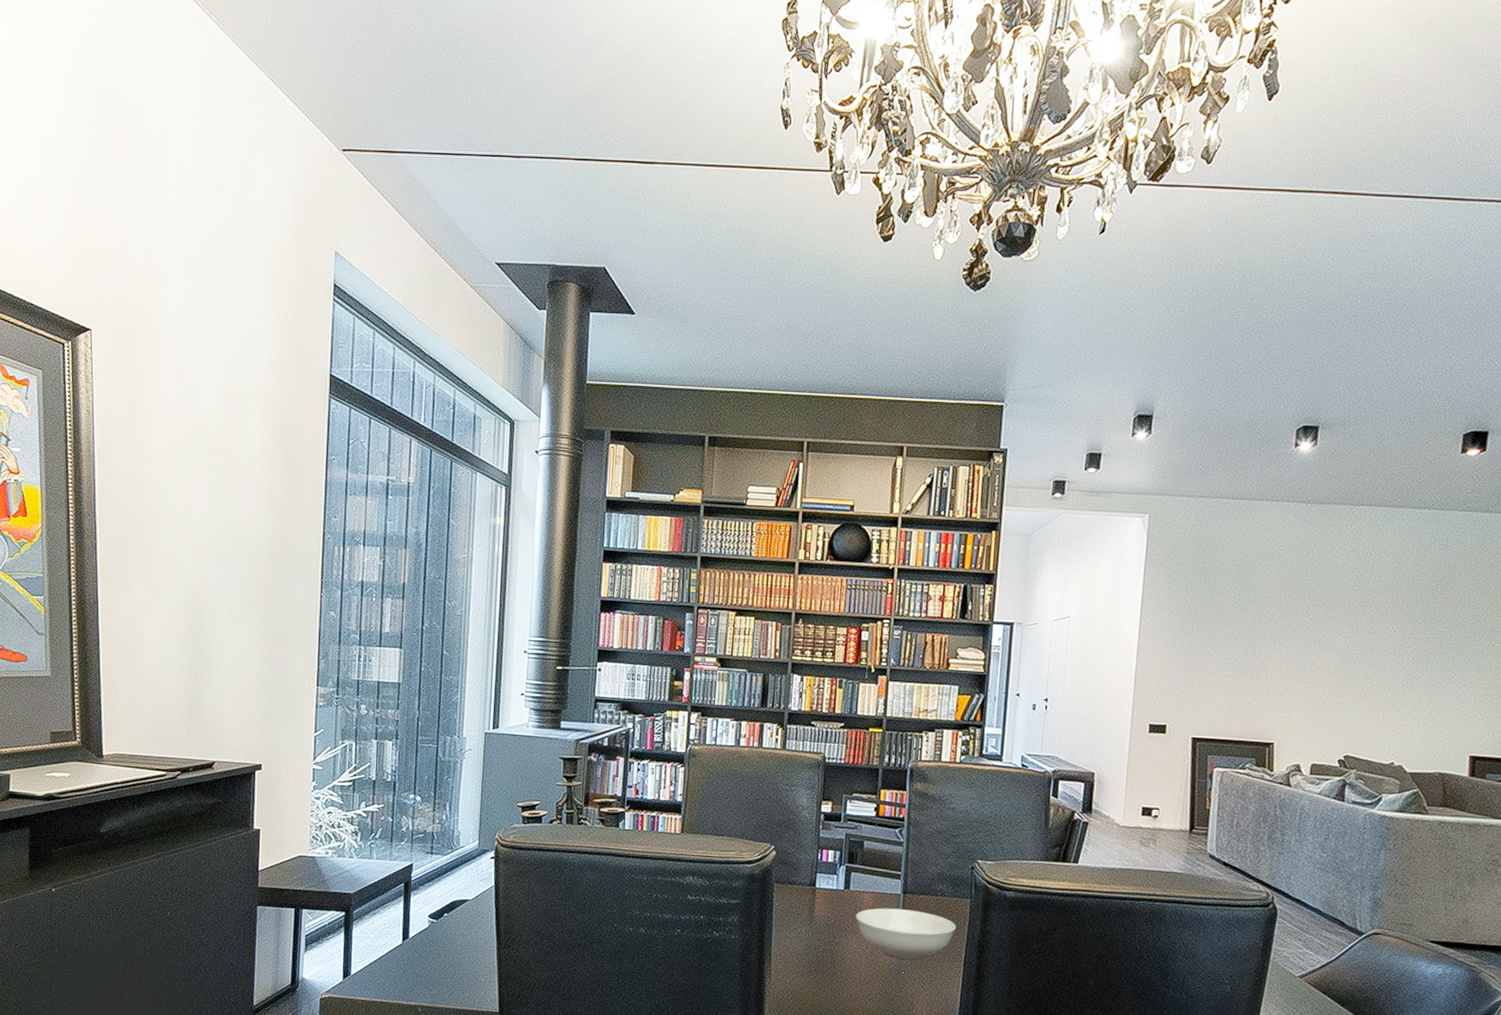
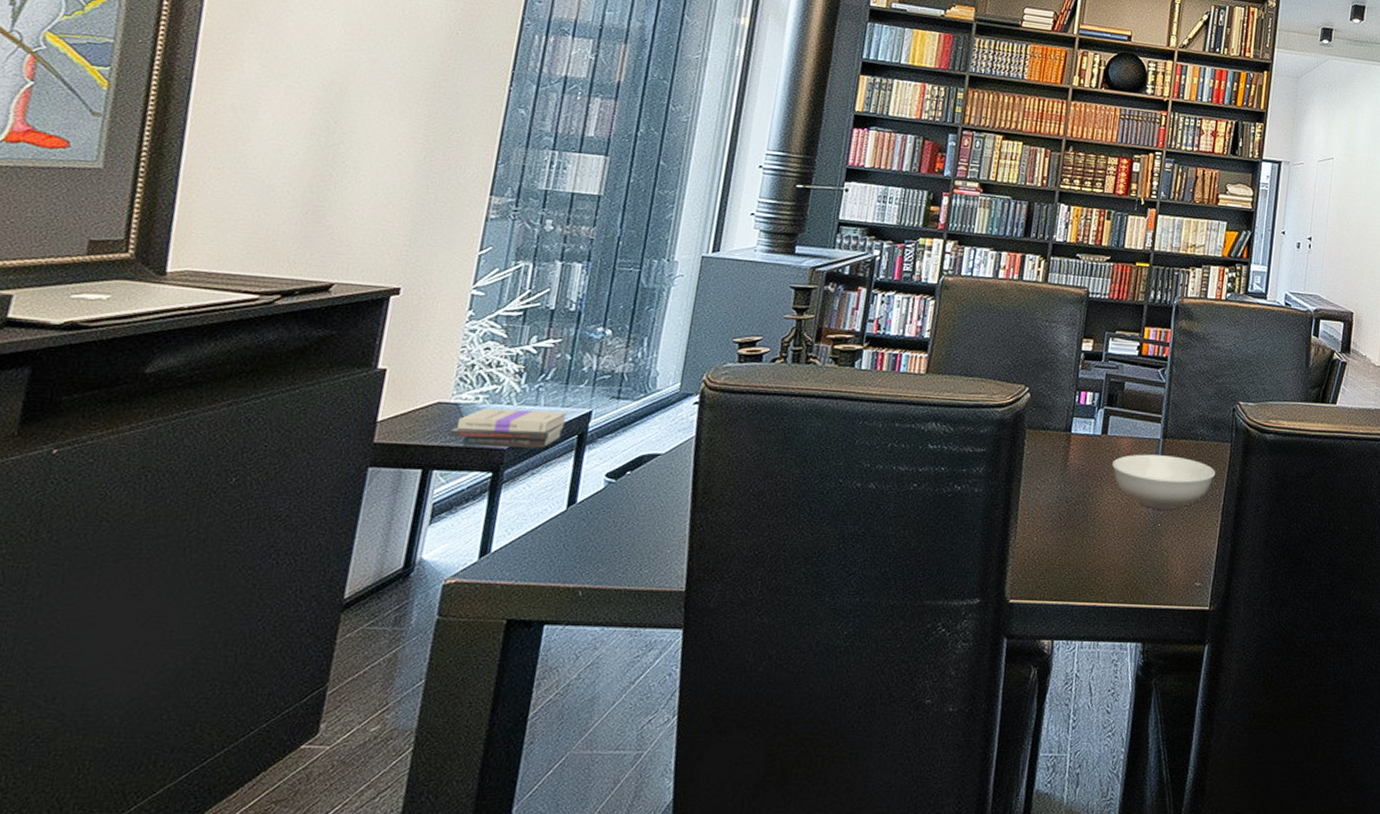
books: none [311,861,394,894] -> present [449,408,567,449]

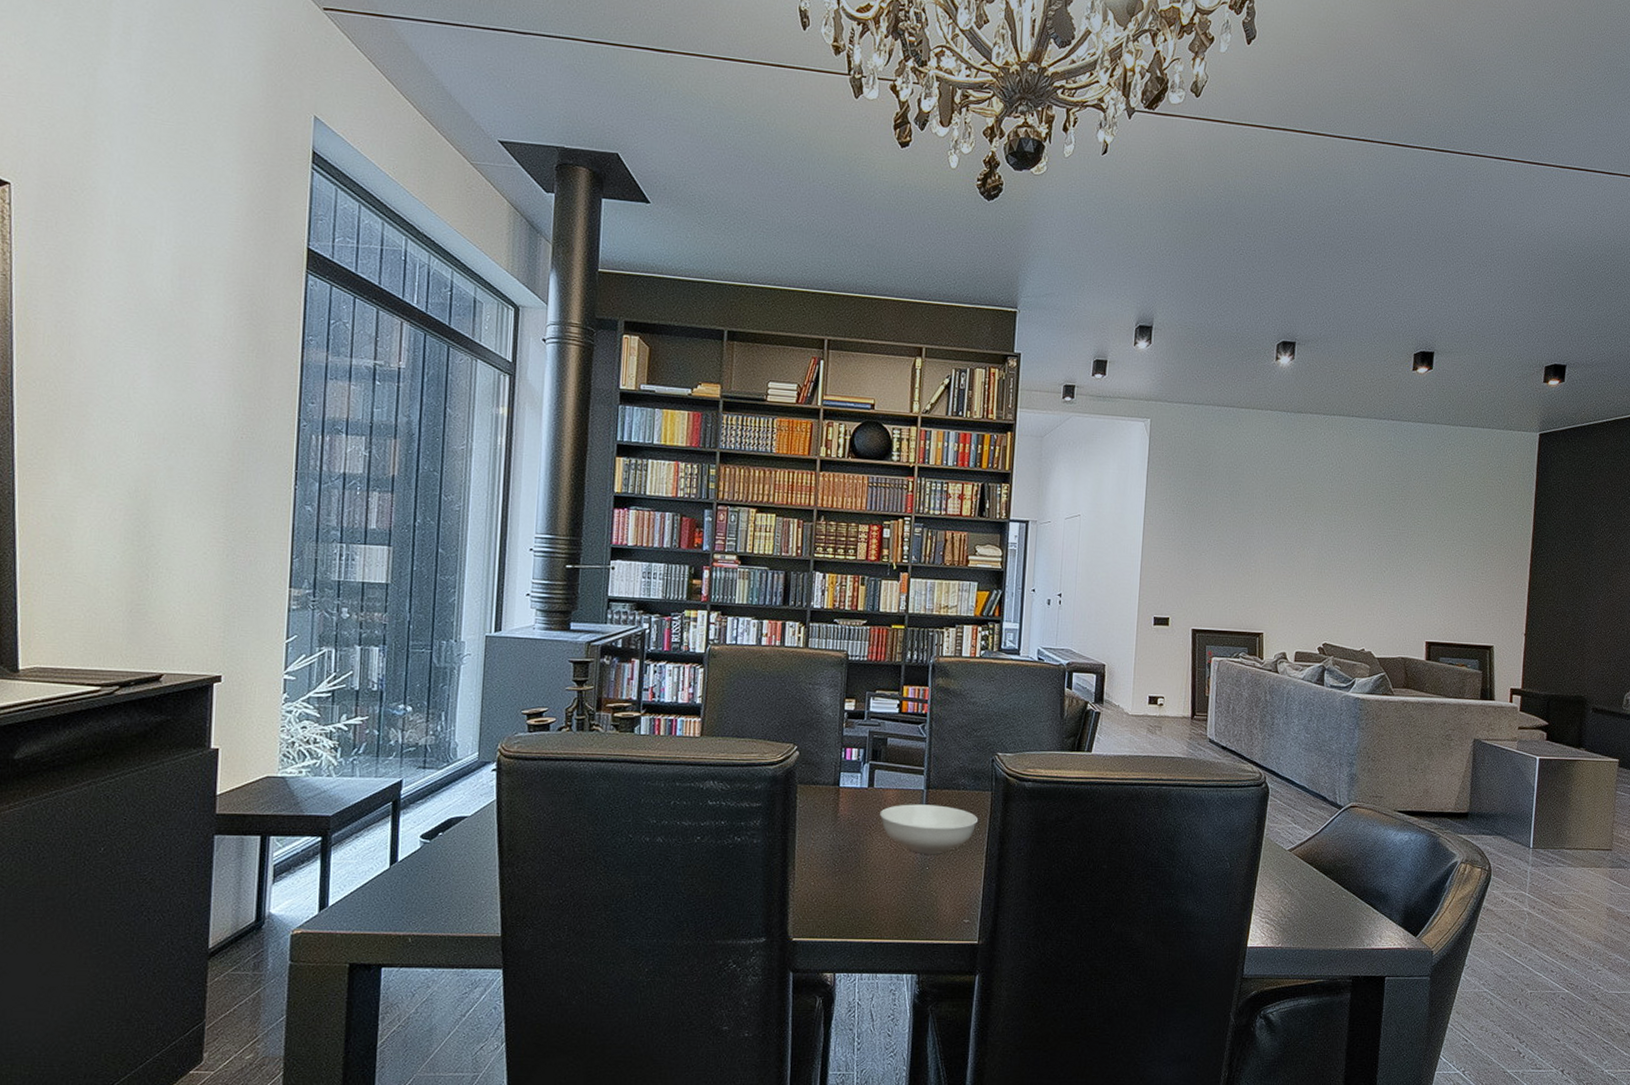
books: present [449,408,567,449] -> none [280,780,380,815]

